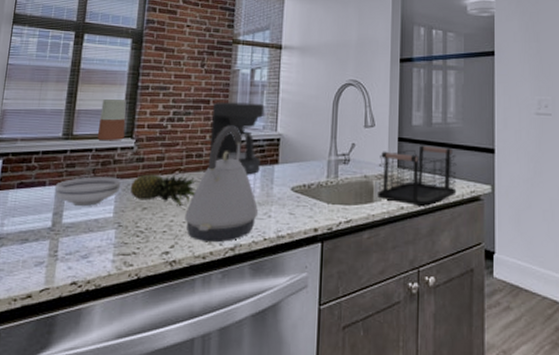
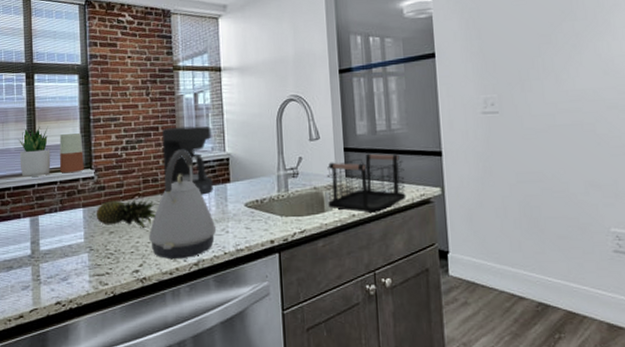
planter: none [54,87,91,142] -> present [18,125,51,177]
bowl: present [55,176,121,206] -> none [30,206,87,234]

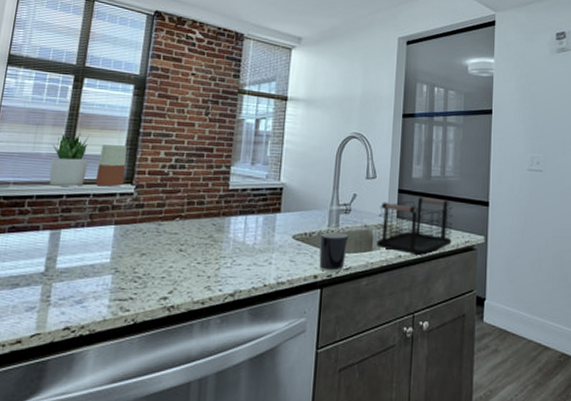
fruit: present [96,200,156,228] -> none [128,220,198,252]
kettle: present [149,150,217,260] -> none [184,175,260,288]
coffee maker: present [161,126,213,195] -> none [210,150,269,223]
mug: none [271,196,300,236] -> present [319,232,349,272]

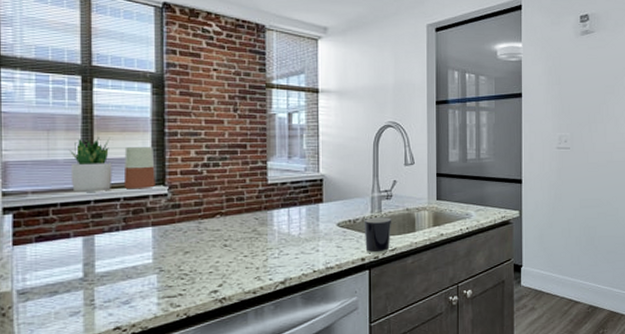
dish rack: present [376,197,453,256] -> none [419,179,490,233]

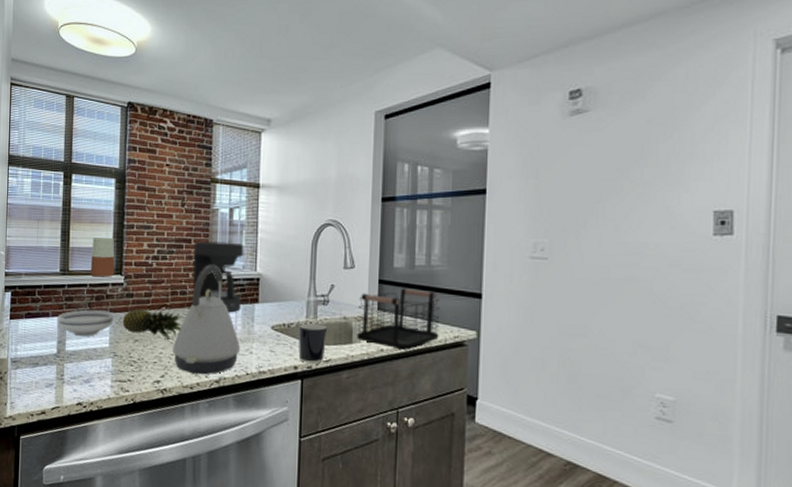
planter: present [68,135,113,192] -> none [51,226,83,277]
bowl: none [82,224,158,255] -> present [58,310,114,336]
fruit: none [168,218,241,247] -> present [122,309,183,339]
kettle: none [231,170,306,279] -> present [173,265,241,375]
coffee maker: none [250,146,305,215] -> present [192,241,244,313]
dish rack: none [419,179,490,233] -> present [357,288,440,351]

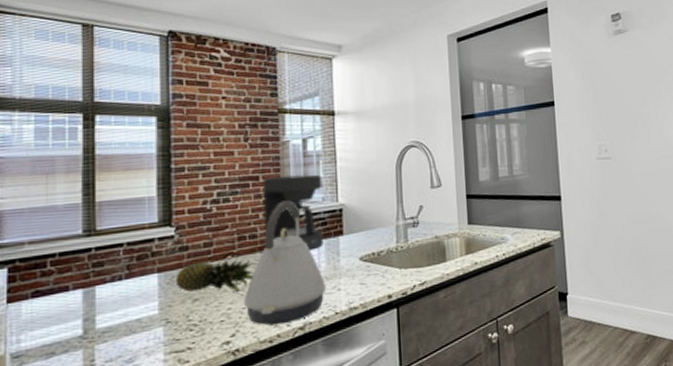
bowl: present [58,310,114,336] -> none [82,271,164,308]
vase: present [90,238,115,277] -> none [127,185,161,234]
mug: present [298,323,328,364] -> none [389,247,420,290]
dish rack: present [357,288,440,351] -> none [448,199,527,260]

